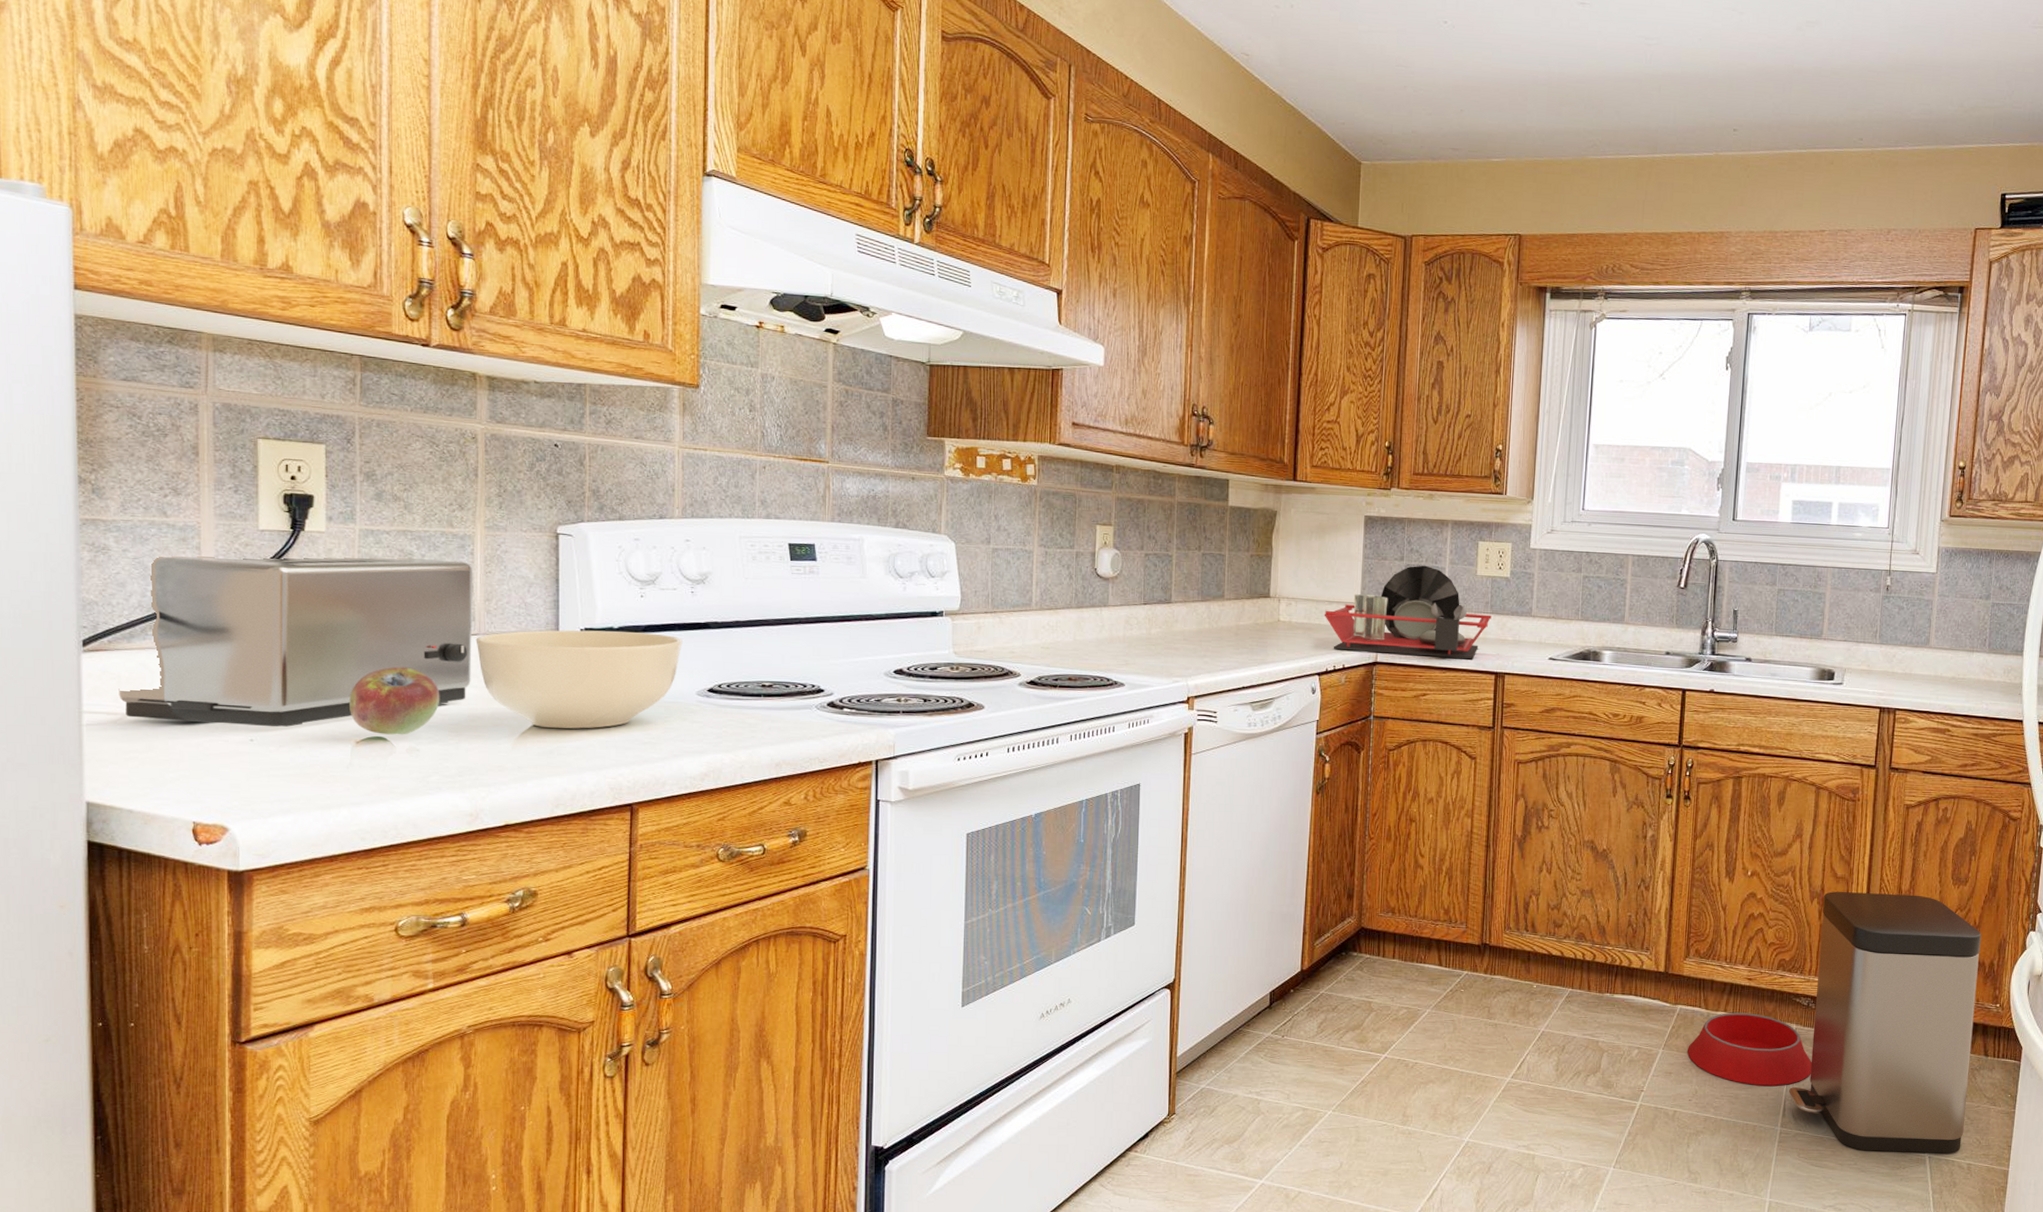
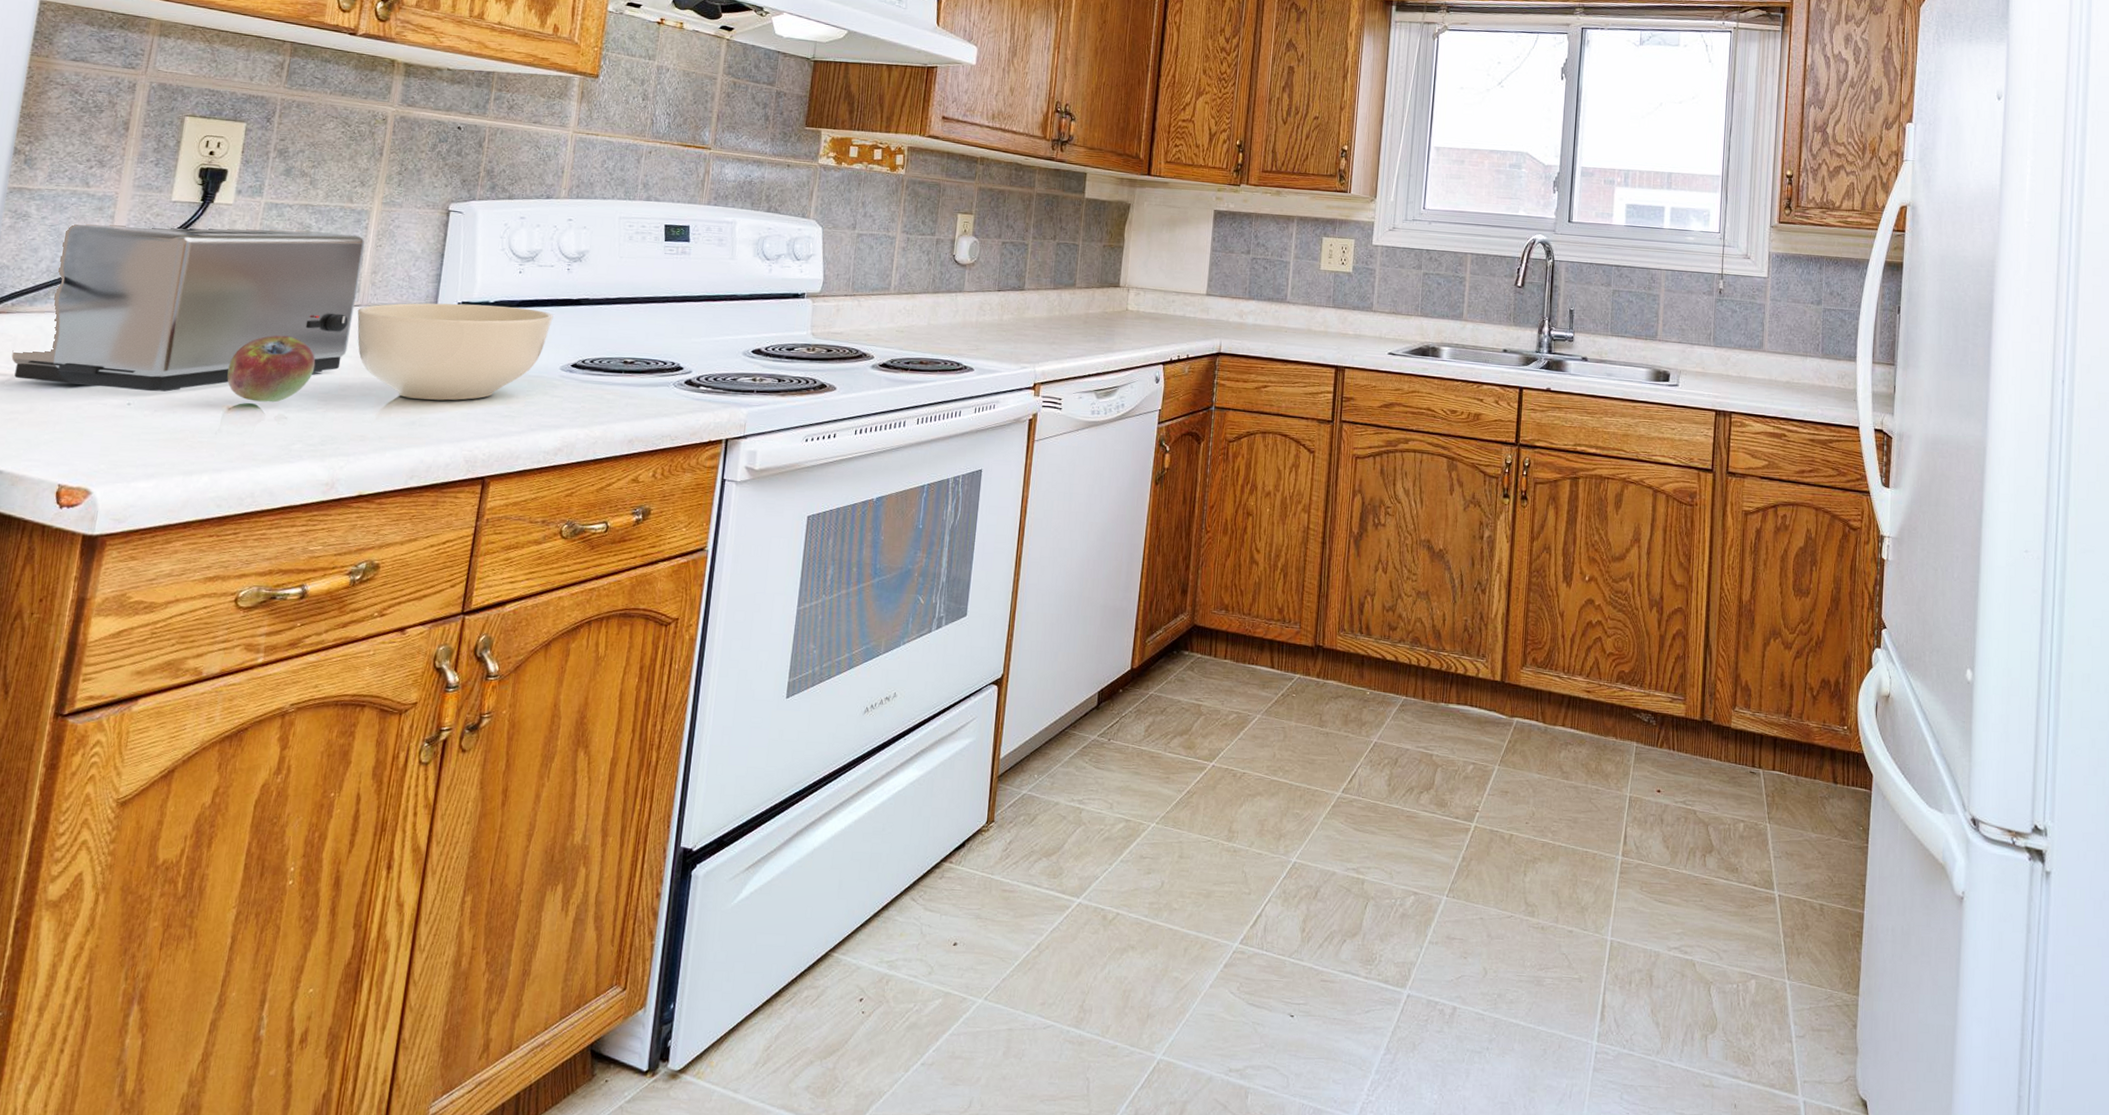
dish rack: present [1324,565,1492,660] -> none [1171,259,1334,353]
pet bowl: present [1687,1012,1812,1086] -> none [1524,727,1654,810]
pedal bin: present [1789,891,1982,1154] -> none [1630,600,1826,892]

